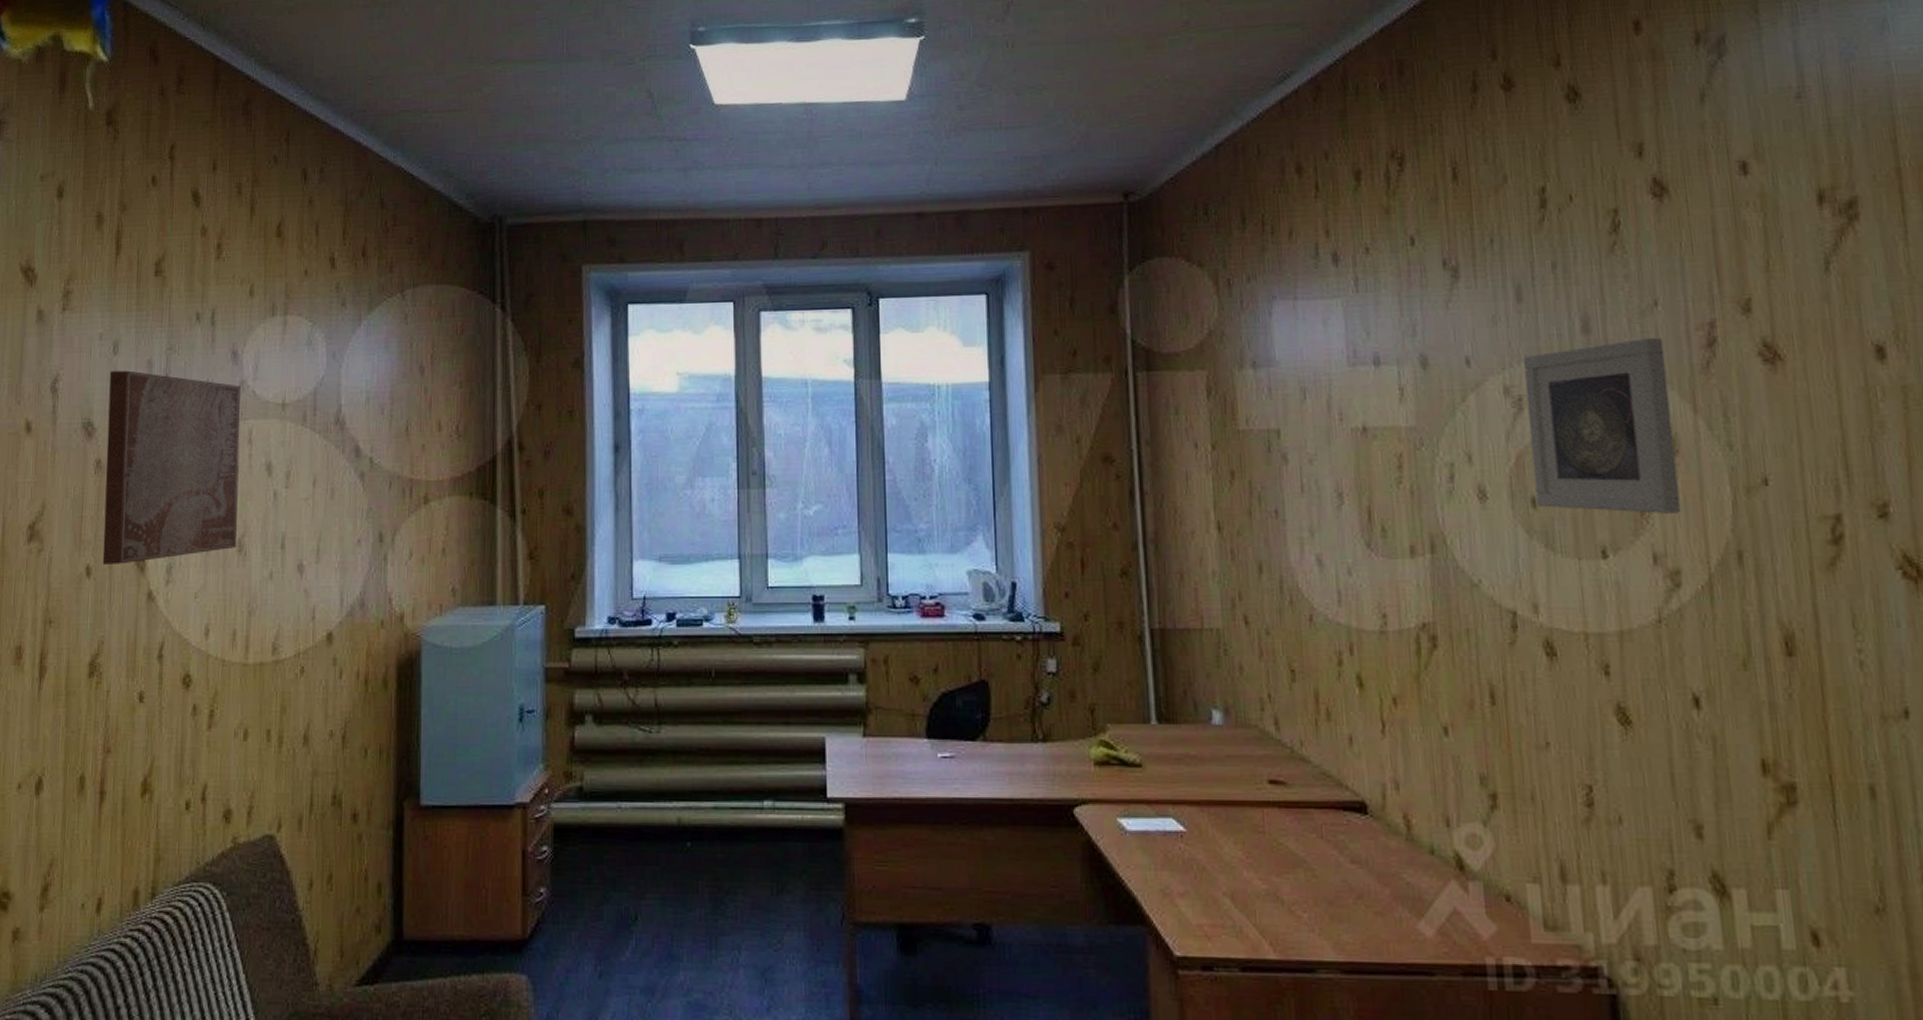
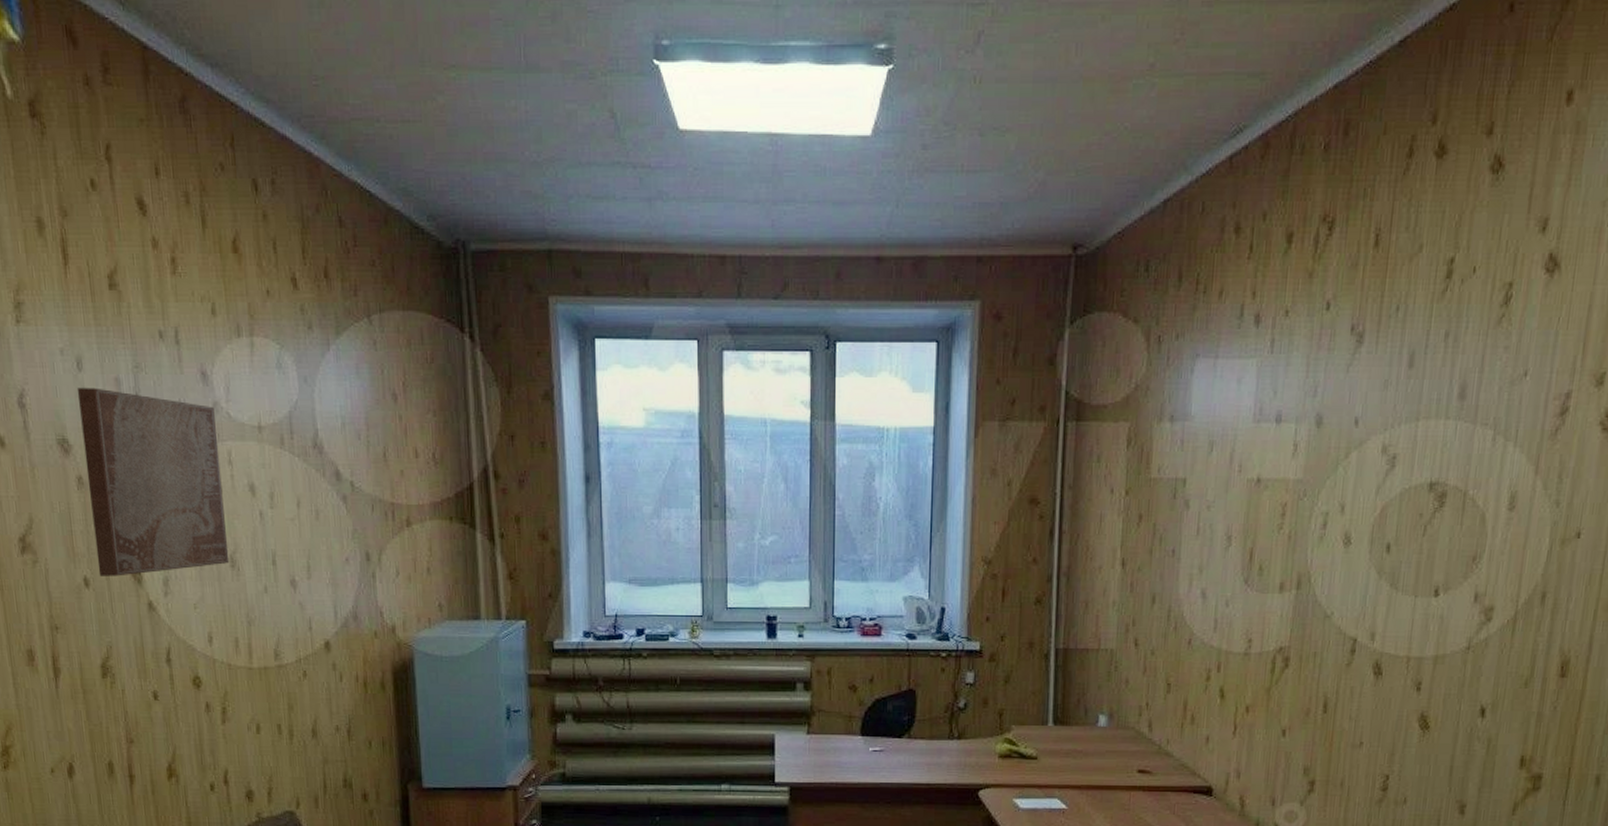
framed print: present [1522,337,1681,514] -> none [1390,405,1524,560]

